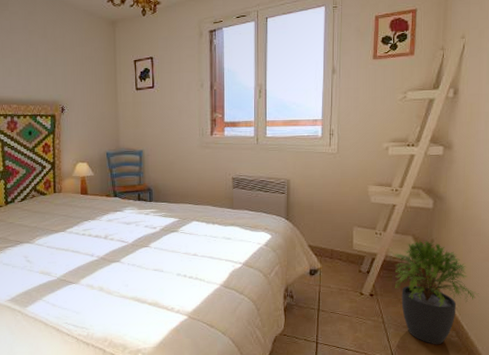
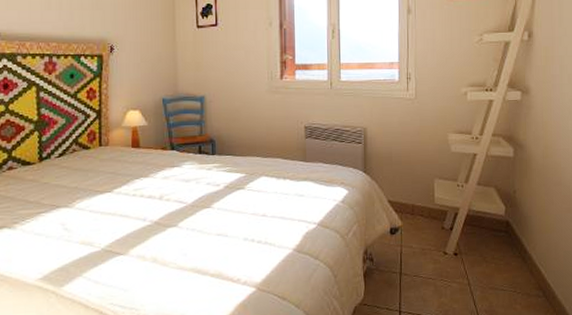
potted plant: present [393,240,479,345] -> none [475,191,563,307]

